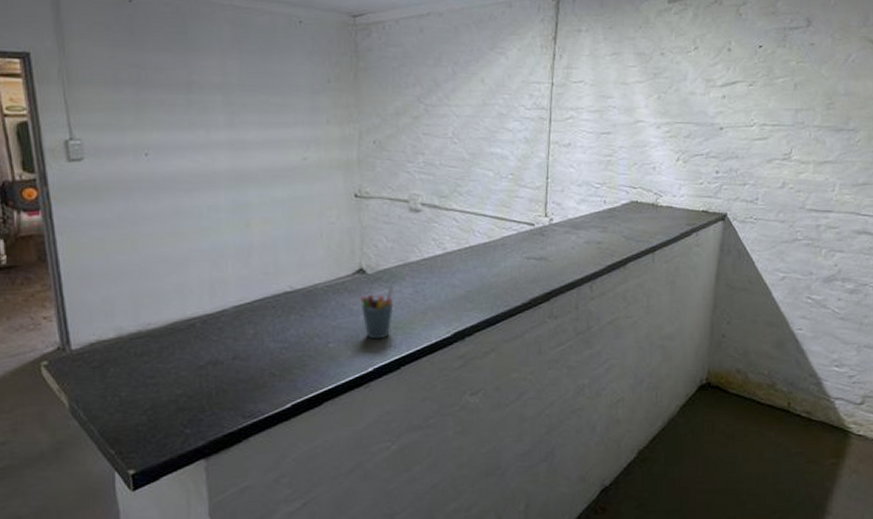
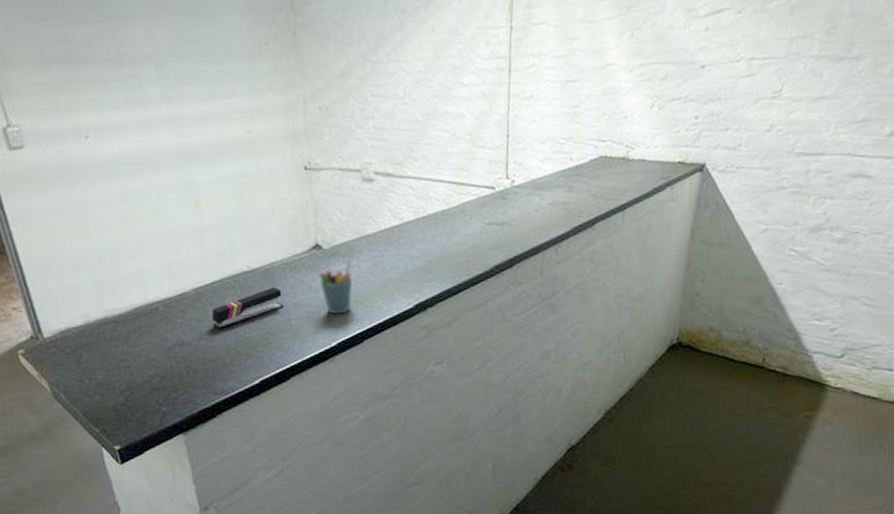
stapler: none [249,308,324,349] -> present [211,286,285,329]

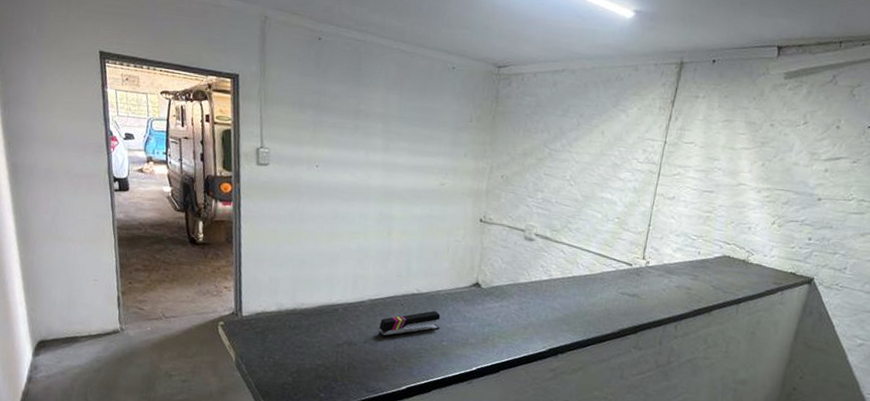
pen holder: present [318,258,353,315] -> none [473,299,503,345]

